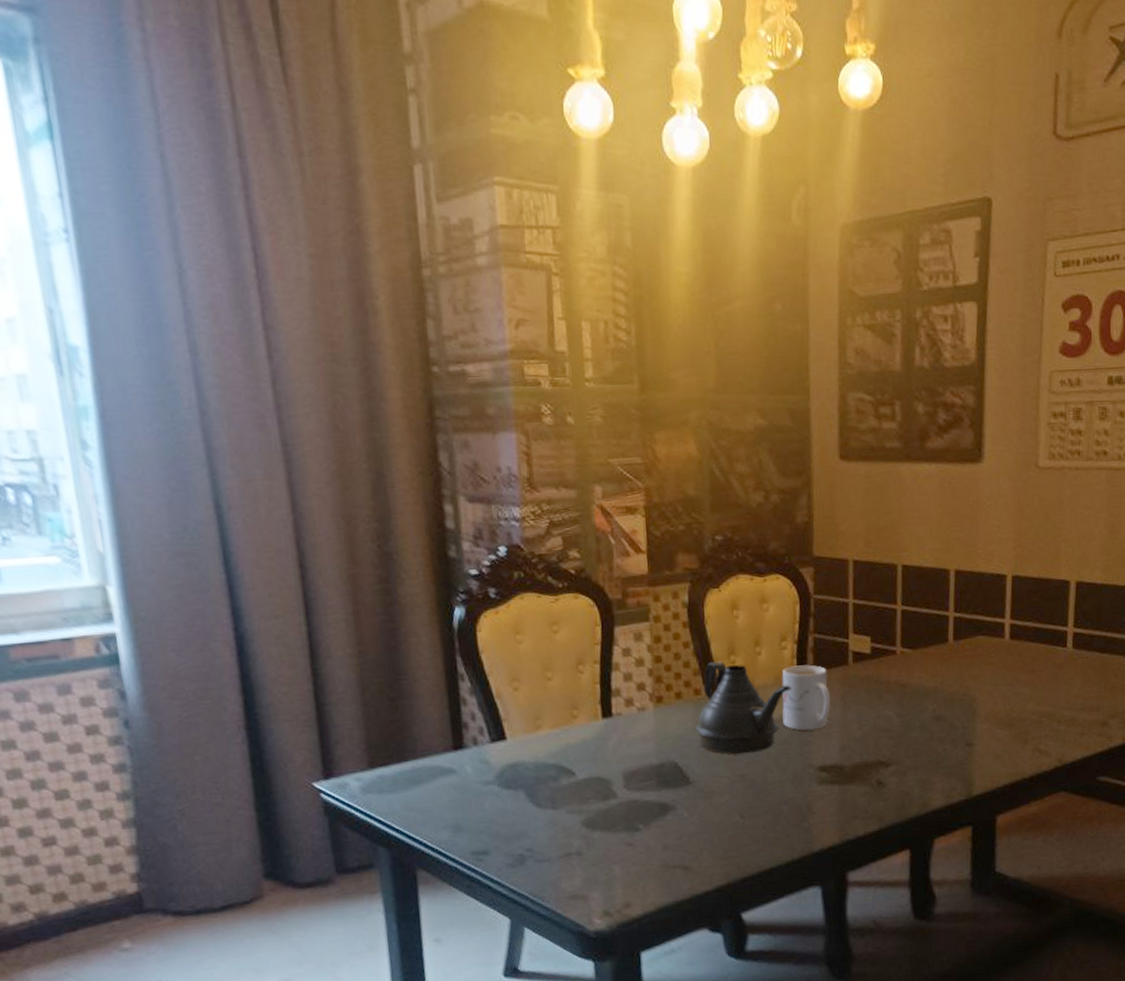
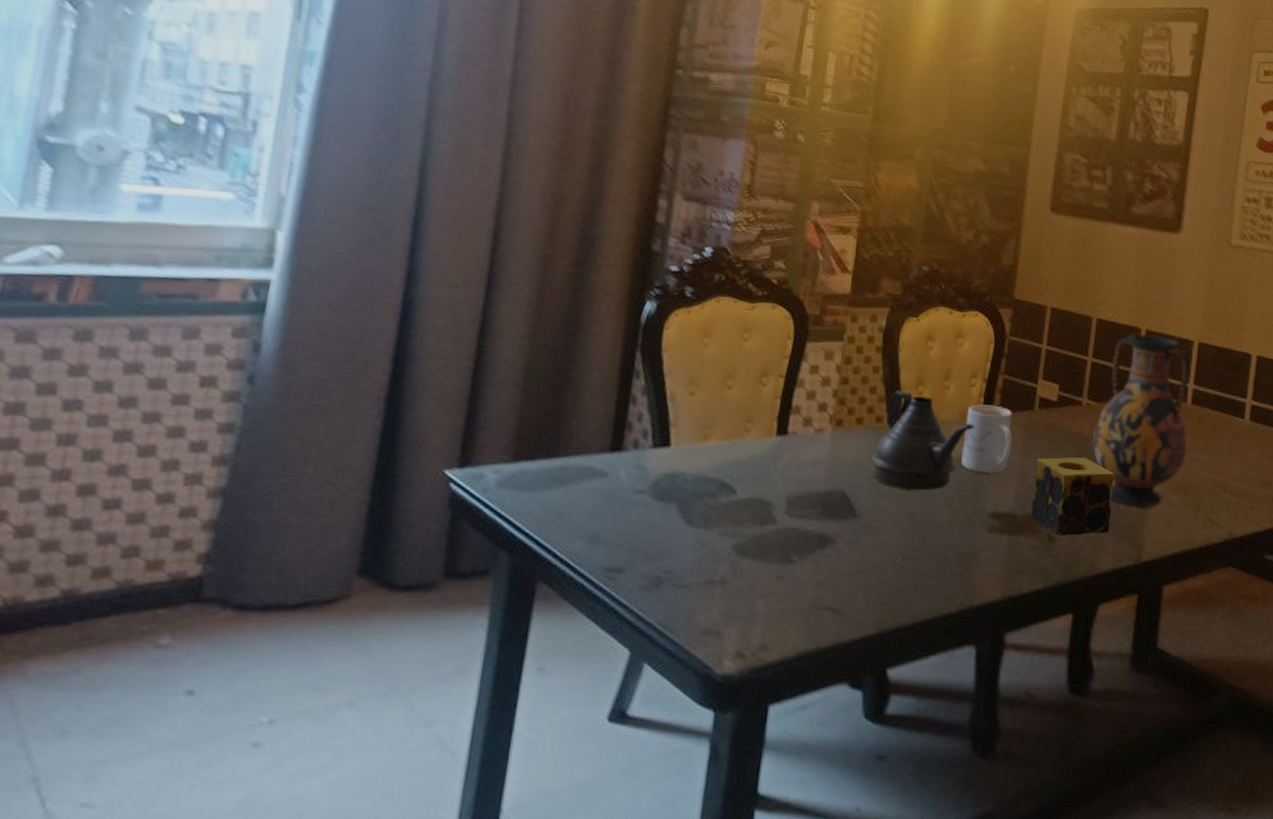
candle: none [857,705,938,781] -> present [1031,457,1114,536]
vase: none [911,574,1009,745] -> present [1092,334,1190,507]

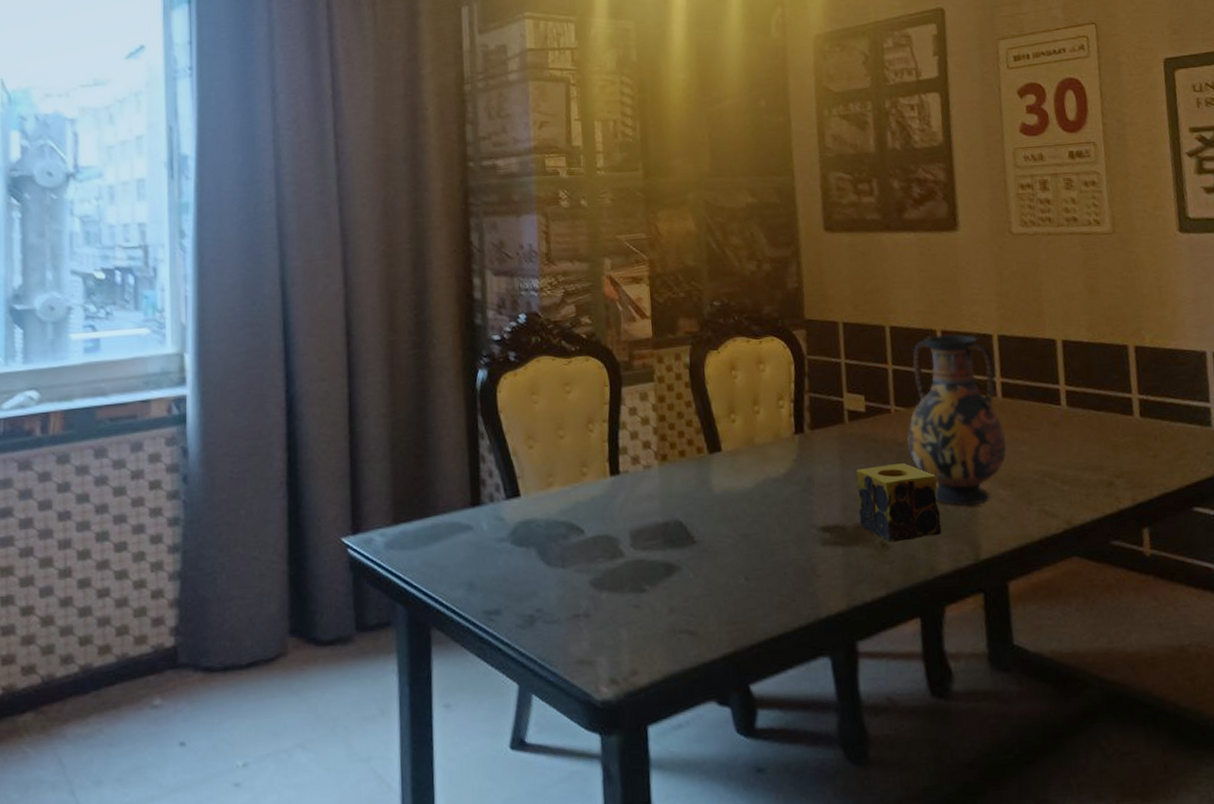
teapot: present [871,390,975,491] -> none [698,420,790,513]
mug: present [961,404,1012,473] -> none [780,423,830,490]

